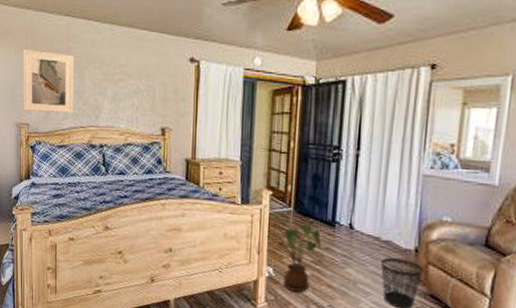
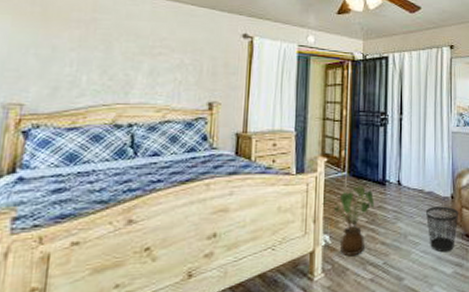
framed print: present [23,49,74,114] -> none [15,17,100,91]

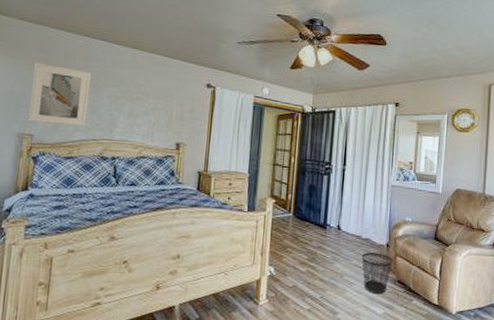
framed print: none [15,17,100,91] -> present [27,63,91,127]
house plant: present [320,185,375,256] -> none [267,226,316,287]

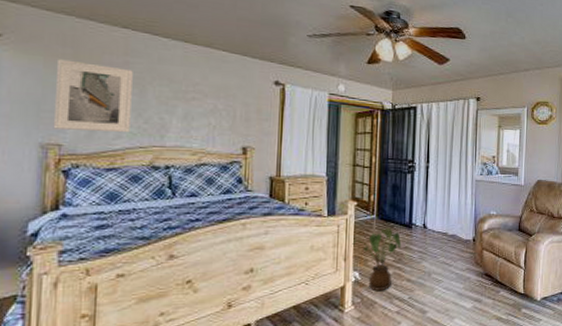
house plant: none [267,226,316,287] -> present [351,227,402,291]
wastebasket: present [362,252,393,295] -> none [449,248,480,289]

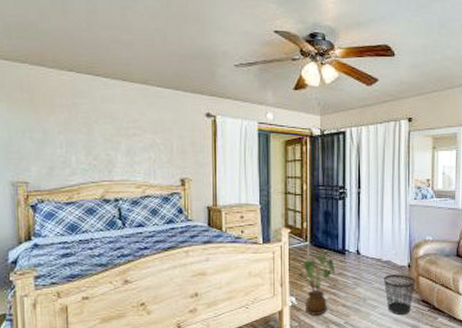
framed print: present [53,59,133,133] -> none [17,104,82,170]
wastebasket: none [449,248,480,289] -> present [384,274,416,315]

